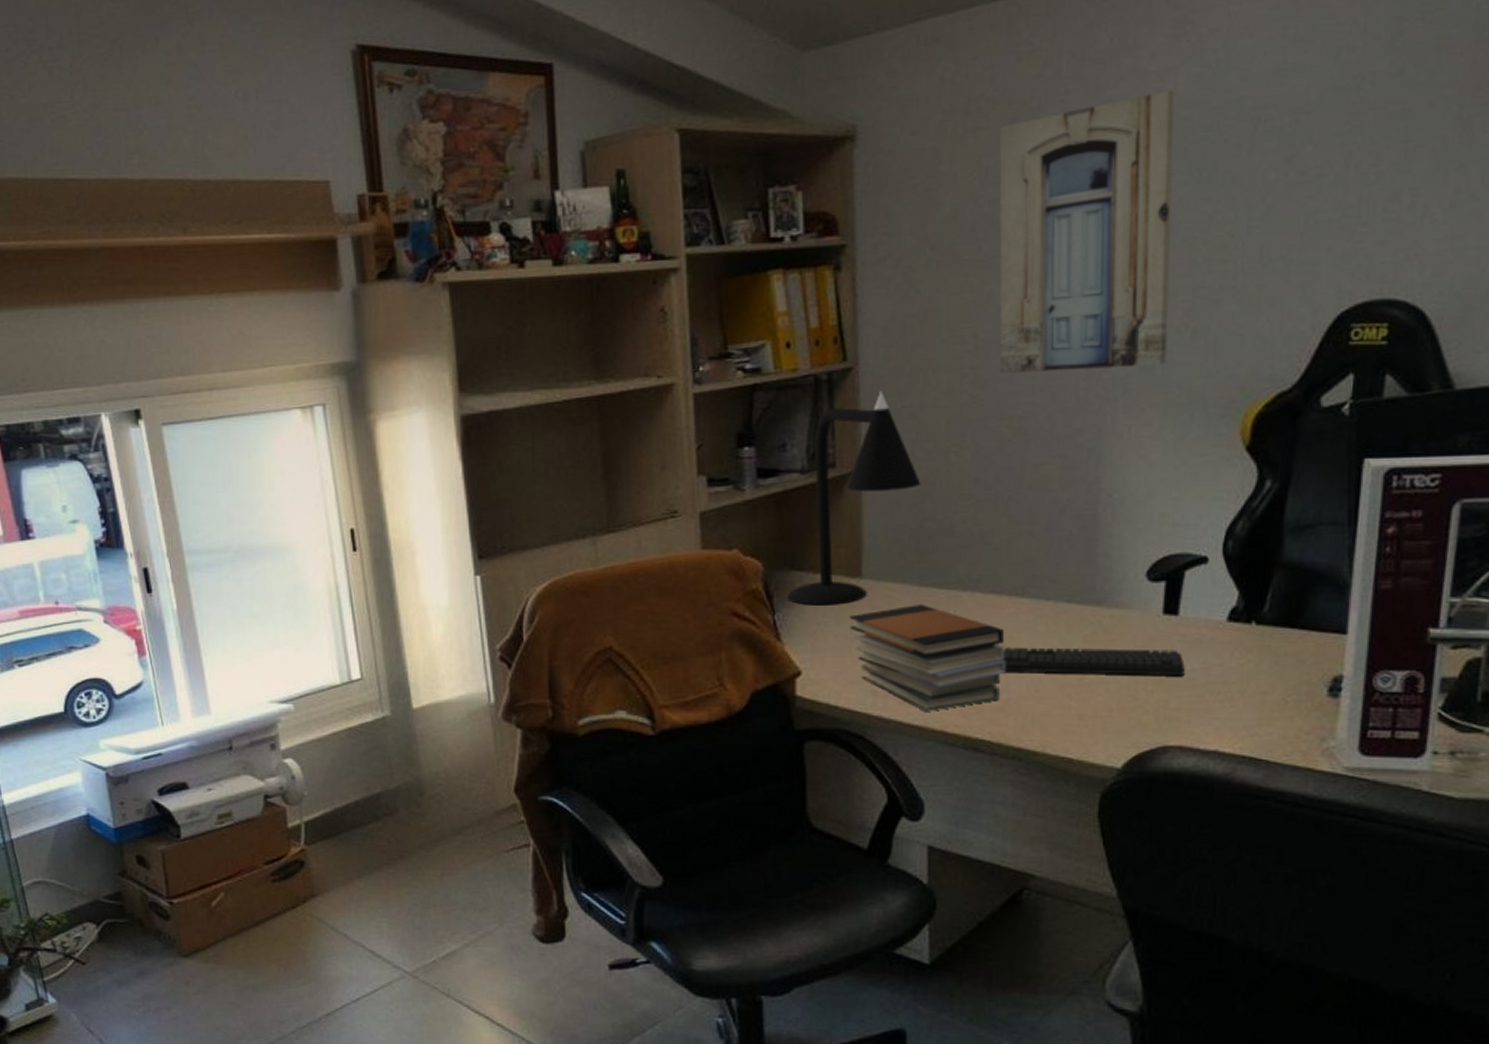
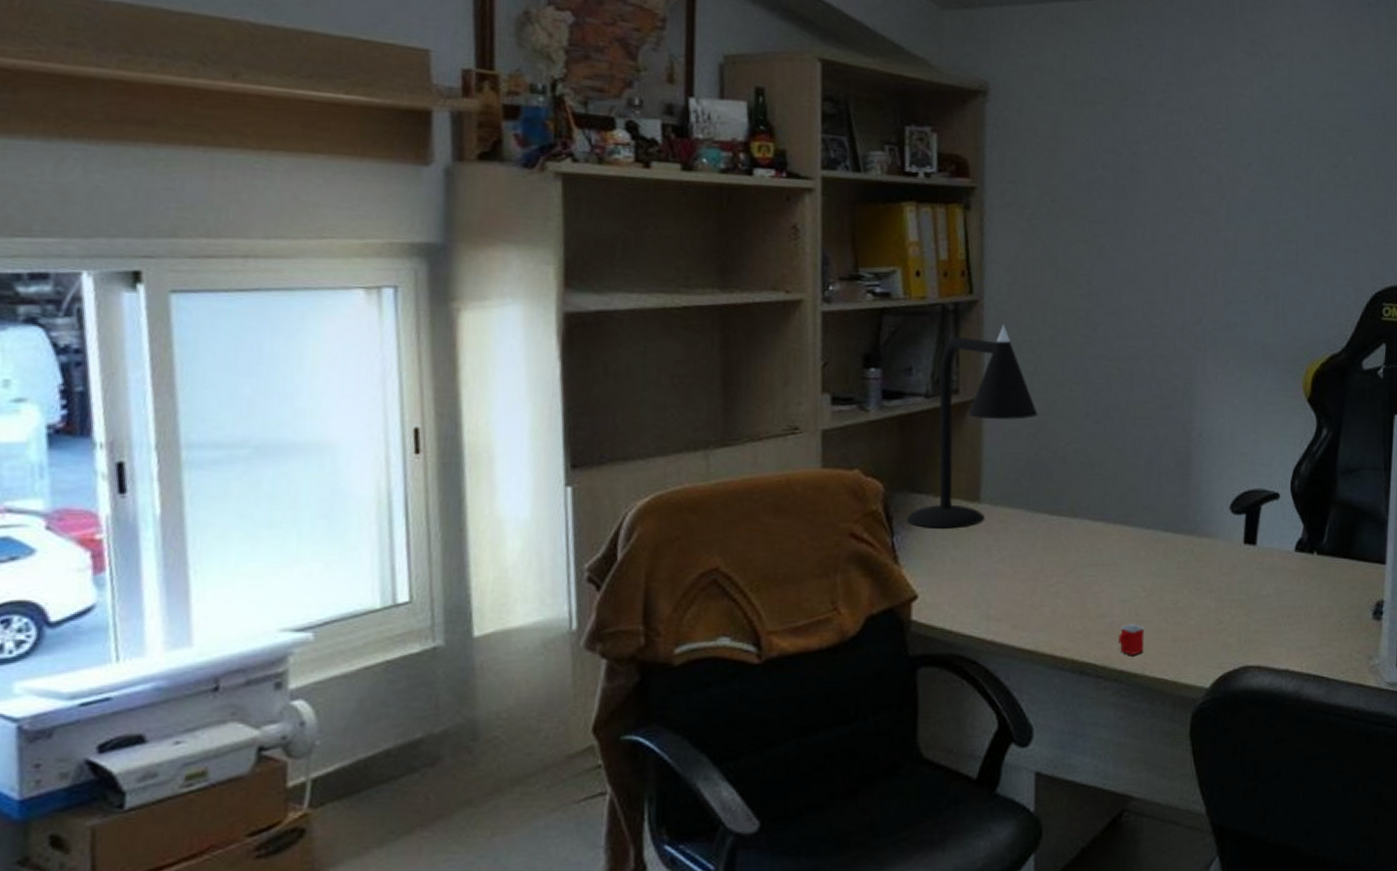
book stack: present [849,605,1006,711] -> none [966,530,1111,635]
wall art: present [999,89,1175,373] -> none [1109,95,1251,323]
keyboard: present [1001,647,1185,675] -> none [1107,572,1262,600]
mug: none [1014,700,1045,732] -> present [1117,624,1145,655]

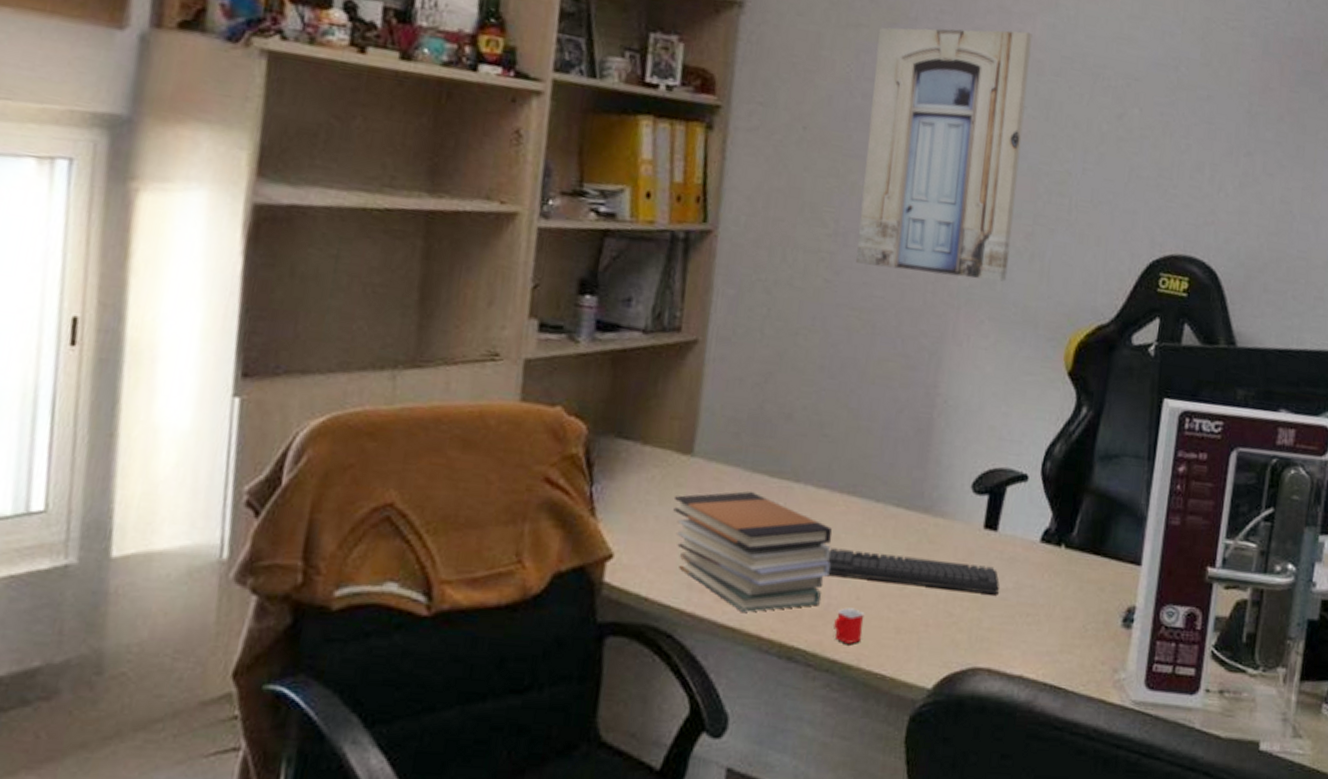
desk lamp: present [906,324,1038,529] -> none [608,259,767,483]
book stack: none [966,530,1111,635] -> present [673,491,833,612]
keyboard: none [1107,572,1262,600] -> present [826,548,1000,594]
wall art: none [1109,95,1251,323] -> present [856,27,1033,282]

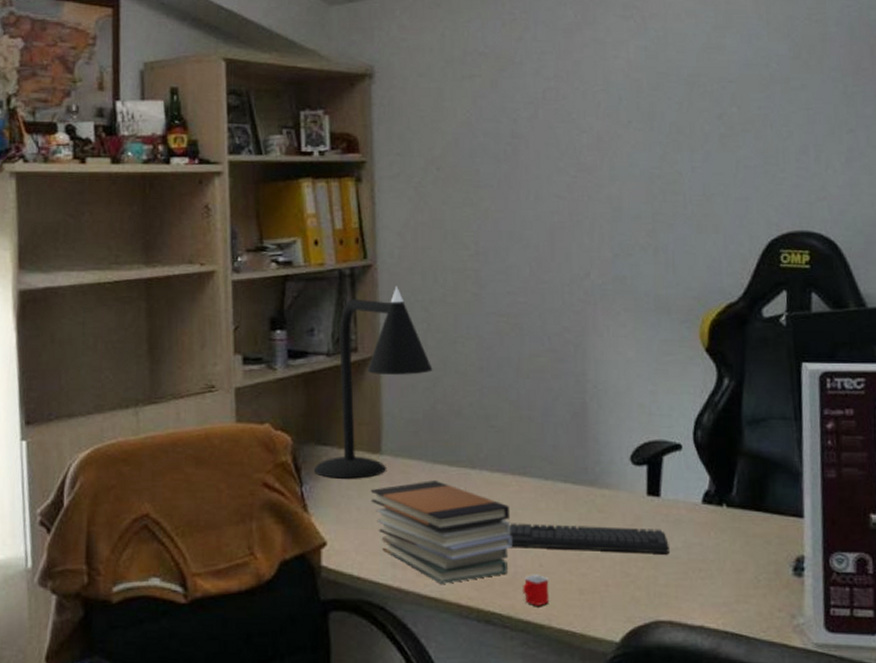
desk lamp: none [608,259,767,483] -> present [313,286,433,479]
wall art: present [856,27,1033,282] -> none [491,56,635,277]

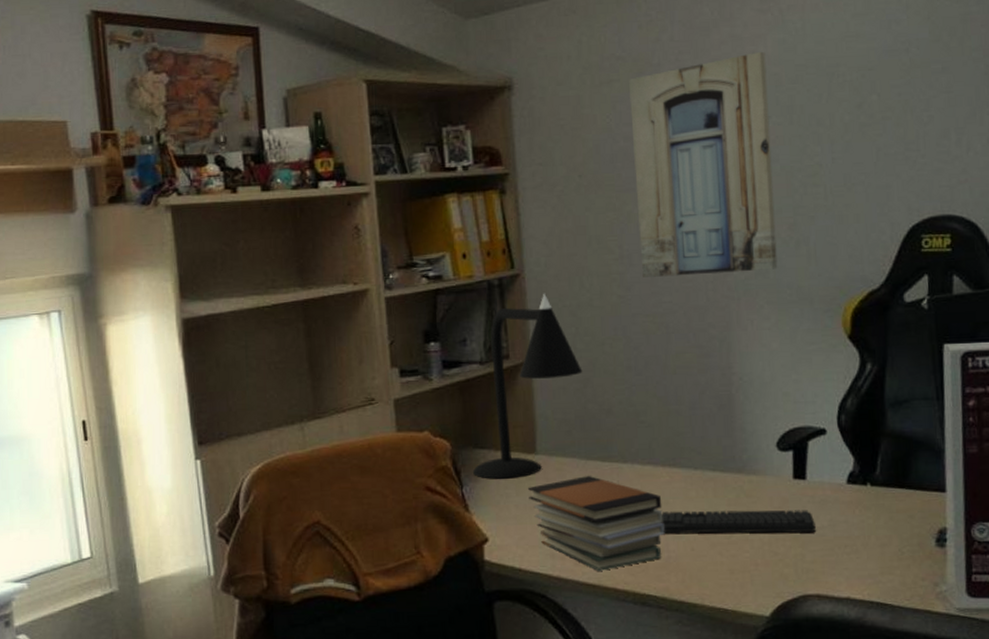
wall art: none [491,56,635,277] -> present [629,51,778,277]
mug: present [522,574,550,606] -> none [675,558,702,587]

